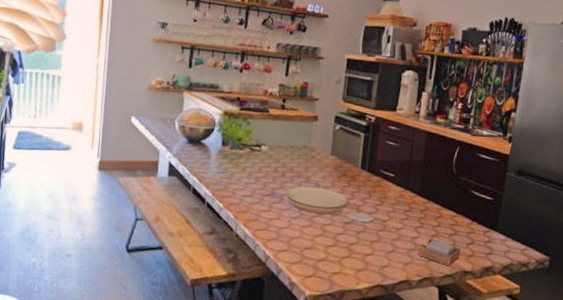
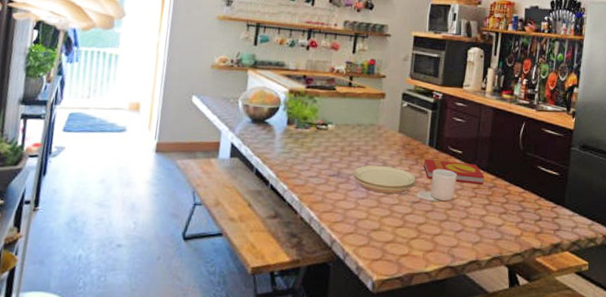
book: none [356,181,417,208] -> present [424,158,484,185]
mug: none [362,191,389,223] -> present [430,169,457,202]
napkin holder: present [417,238,461,267] -> none [486,216,530,245]

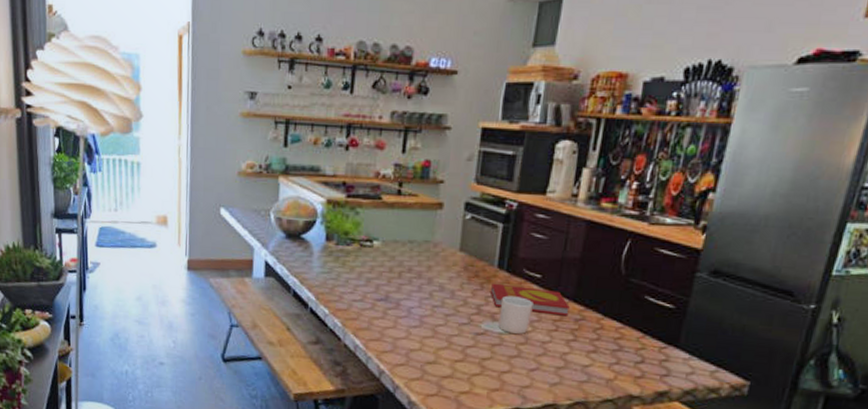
plate: present [352,165,416,194] -> none [403,289,481,324]

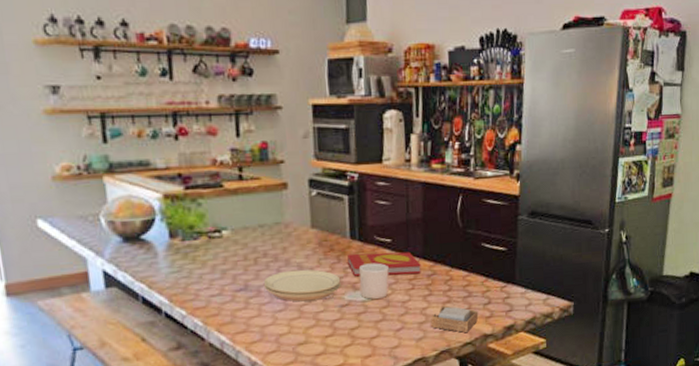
plate: none [403,289,481,324] -> present [263,269,341,302]
napkin holder: none [568,354,628,389] -> present [430,305,479,333]

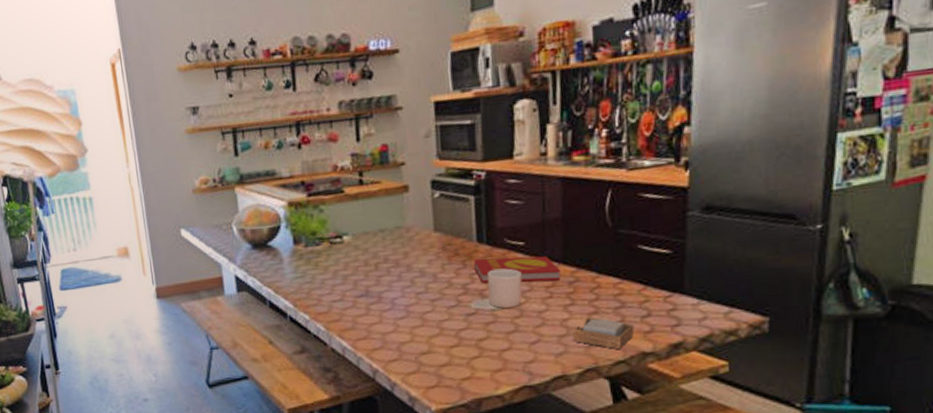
plate: present [263,269,341,302] -> none [384,275,467,309]

